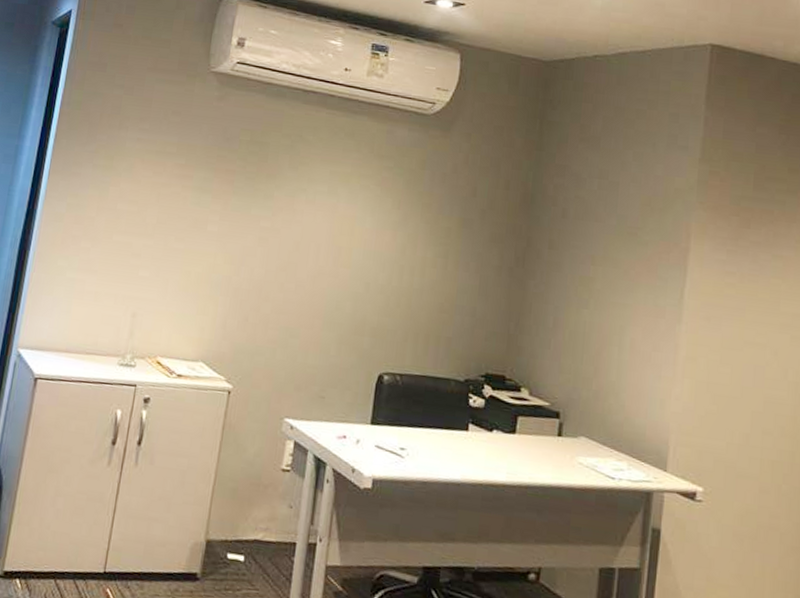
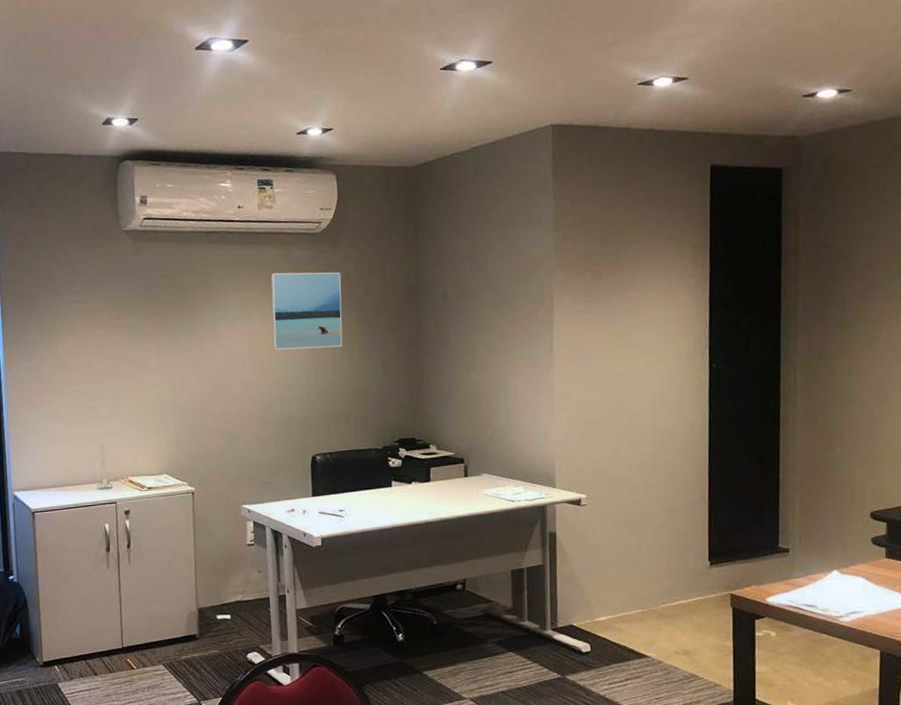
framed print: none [355,149,449,250] -> present [270,272,343,350]

